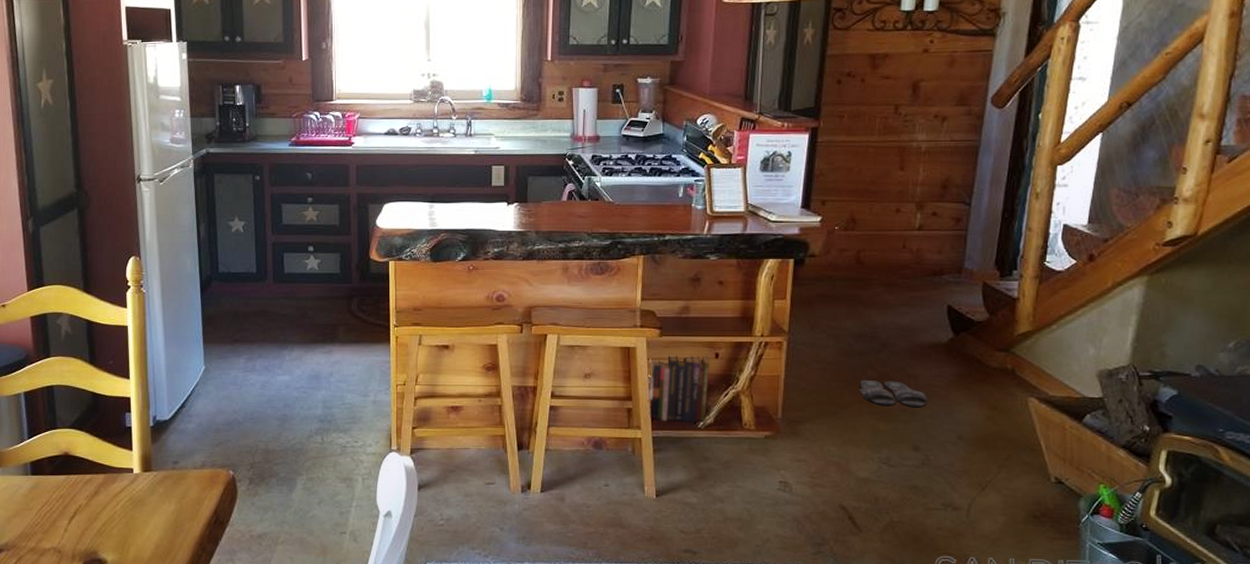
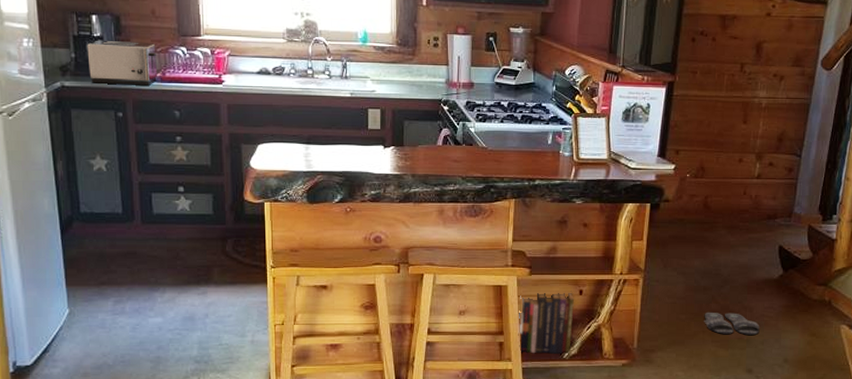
toaster: none [230,108,292,151] -> present [87,40,157,87]

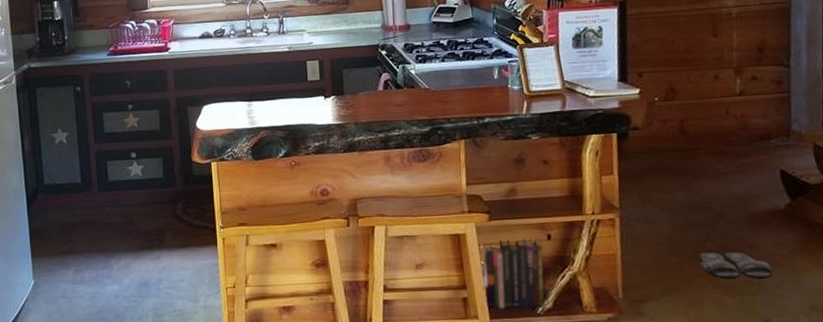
toaster: present [87,40,157,87] -> none [50,19,110,63]

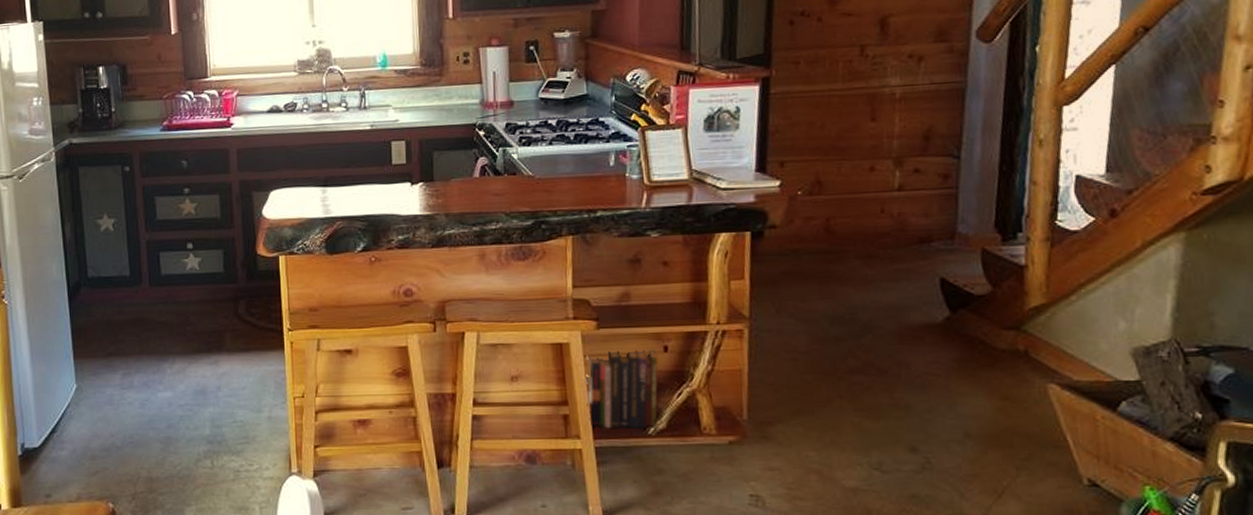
slippers: present [699,252,773,279] -> none [839,369,923,402]

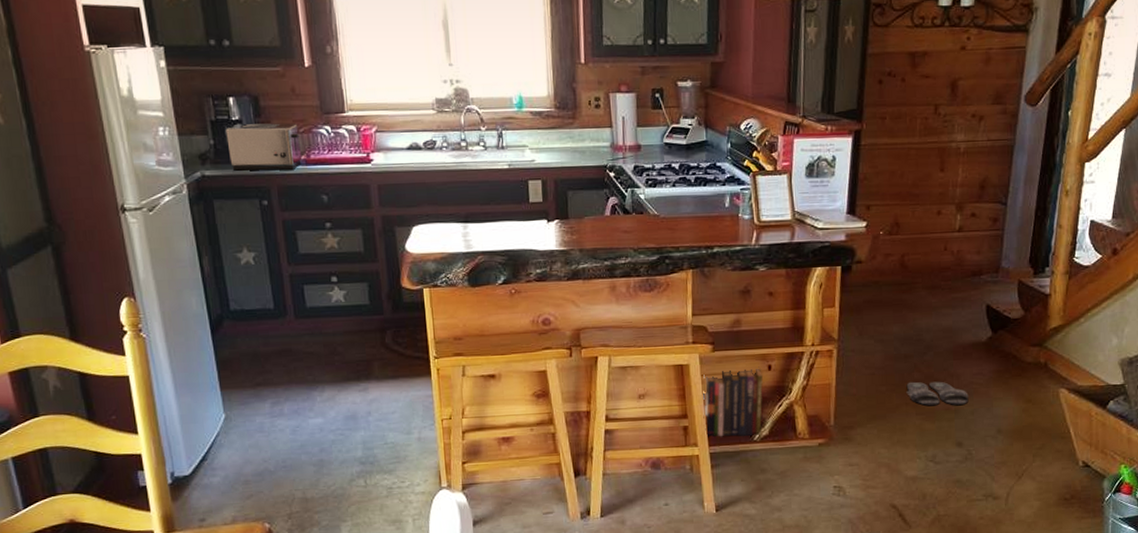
toaster: none [94,89,164,139] -> present [226,122,302,172]
slippers: none [839,369,923,402] -> present [906,381,969,406]

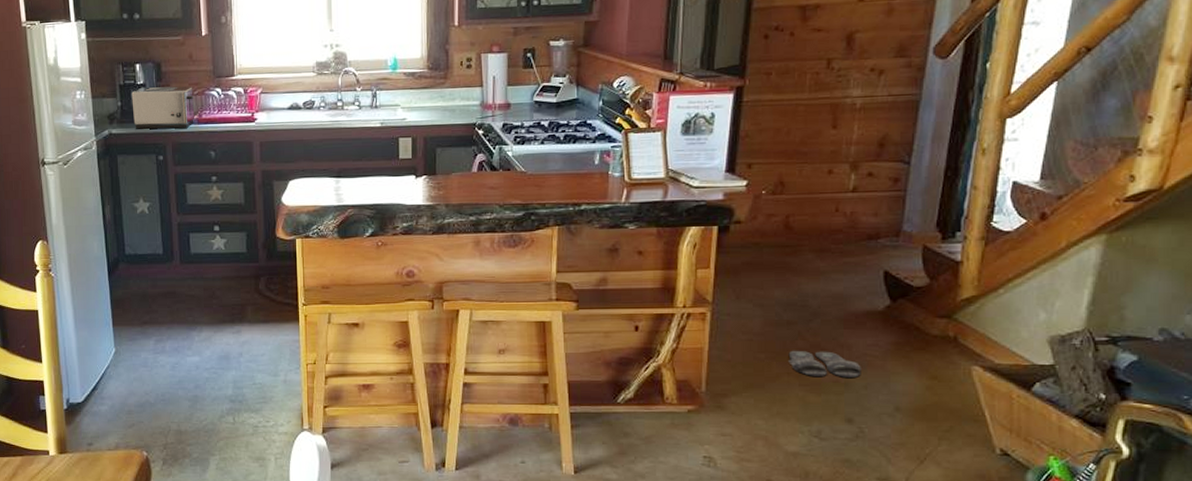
books: present [703,366,763,437] -> none [564,327,629,399]

